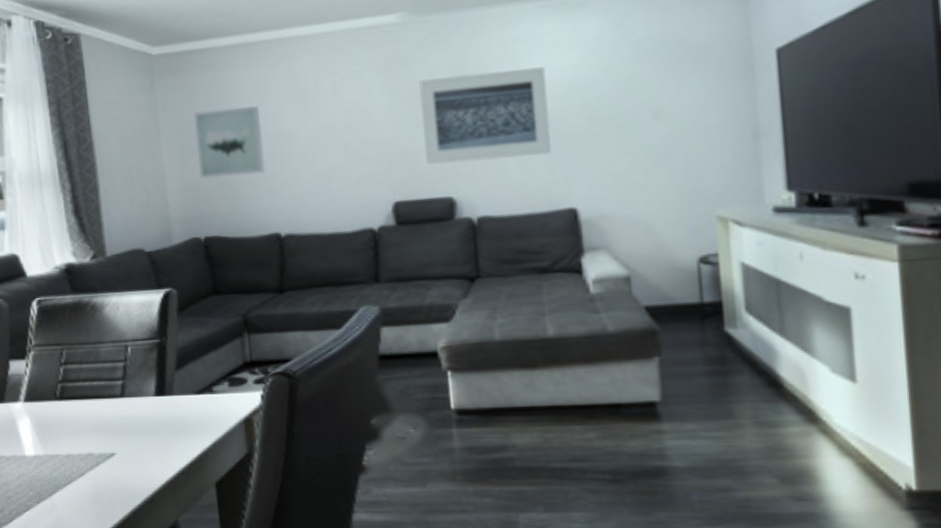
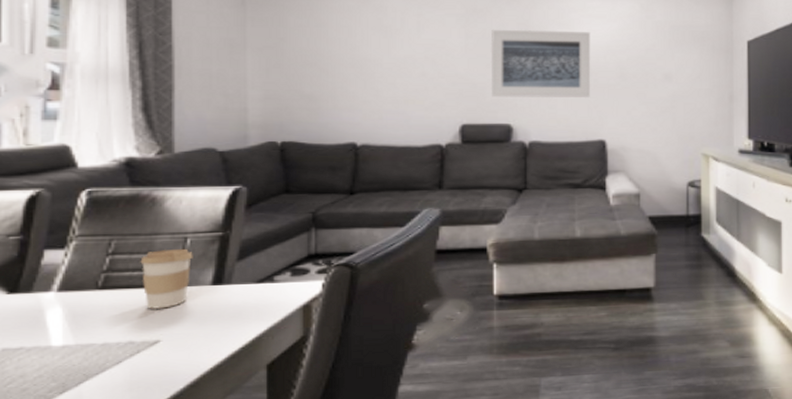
coffee cup: none [89,357,135,421] -> present [140,248,193,309]
wall art: present [194,106,265,178] -> none [282,31,349,91]

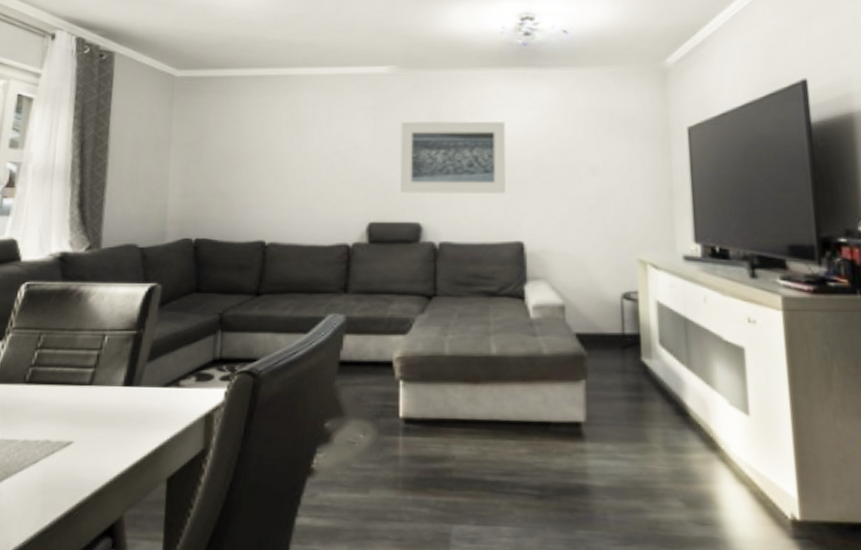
coffee cup: present [140,248,193,309] -> none [63,346,109,408]

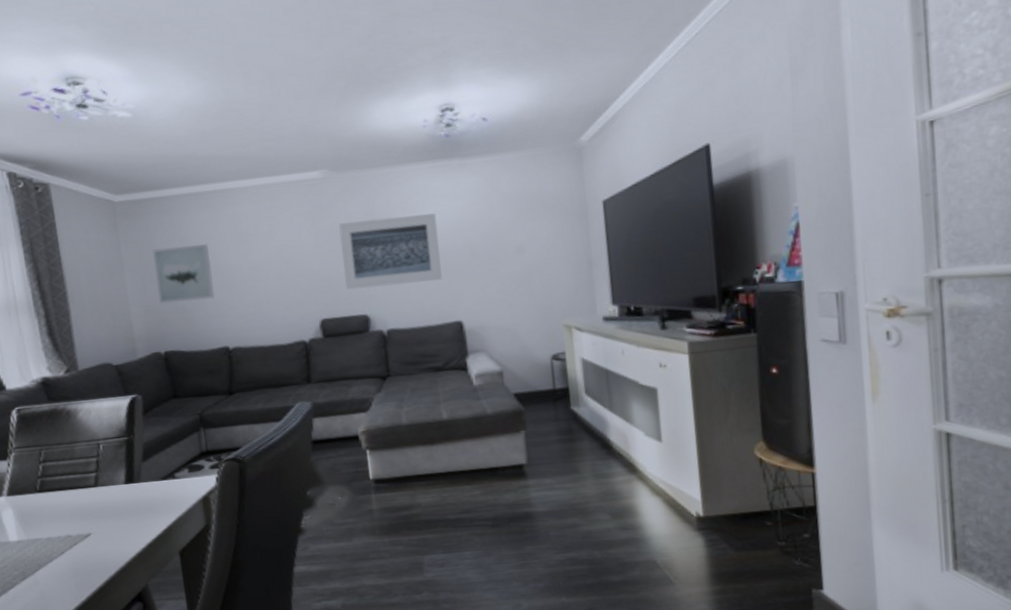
wall art: none [200,128,262,187] -> present [152,244,215,304]

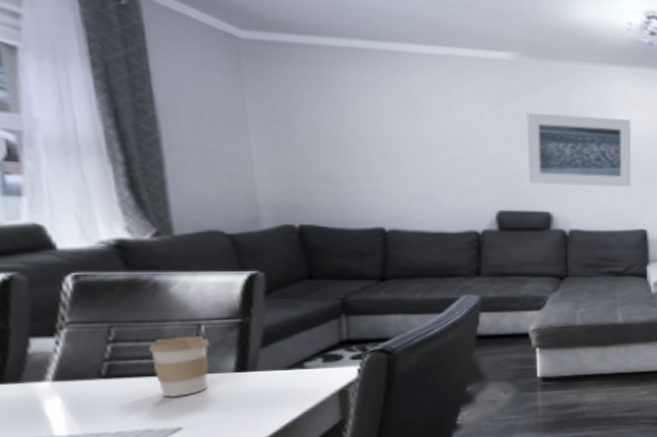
coffee cup: none [66,453,107,507] -> present [148,335,210,397]
wall art: present [152,244,215,304] -> none [290,104,371,172]

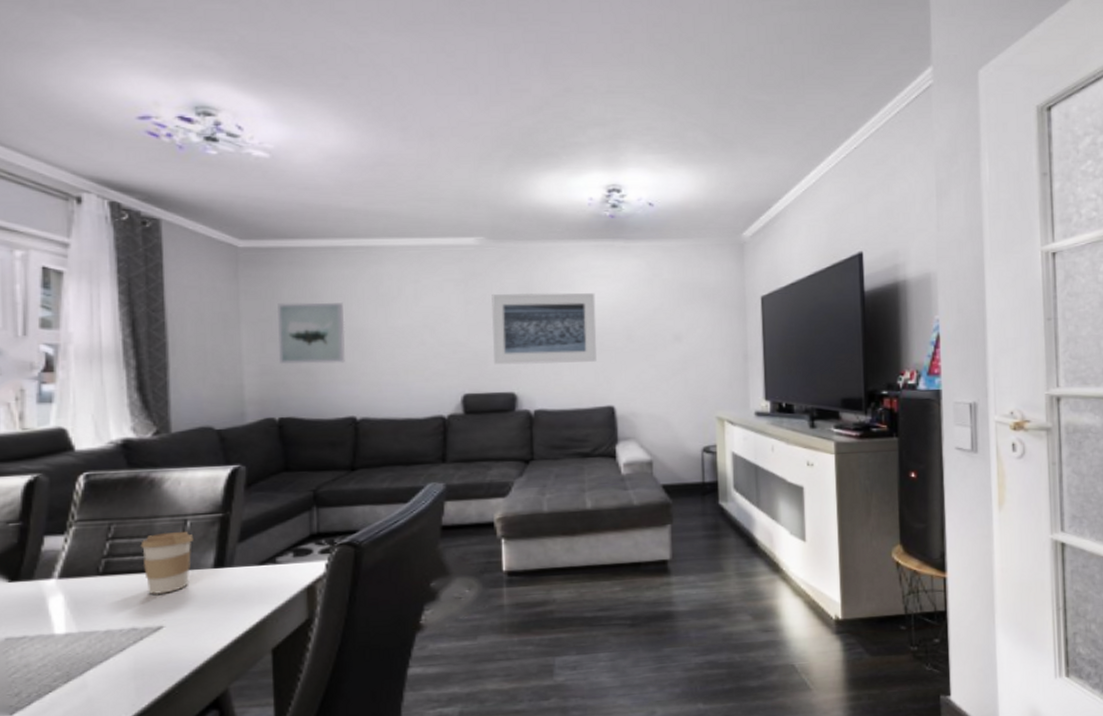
wall art: none [290,104,371,172] -> present [278,302,345,365]

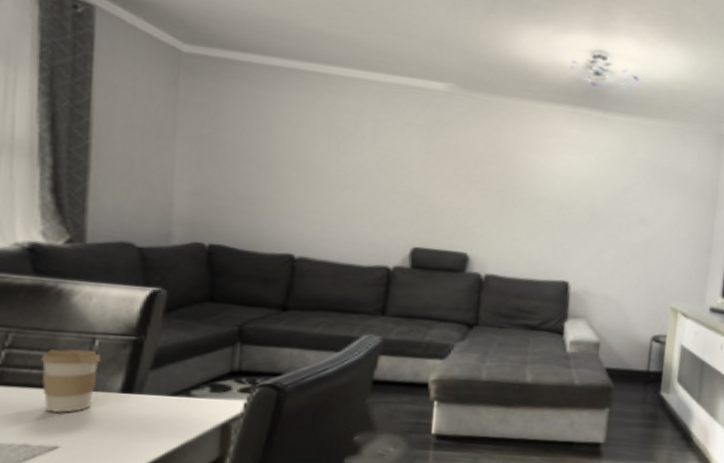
wall art: present [278,302,345,365] -> none [214,120,293,196]
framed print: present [491,292,597,365] -> none [449,147,565,233]

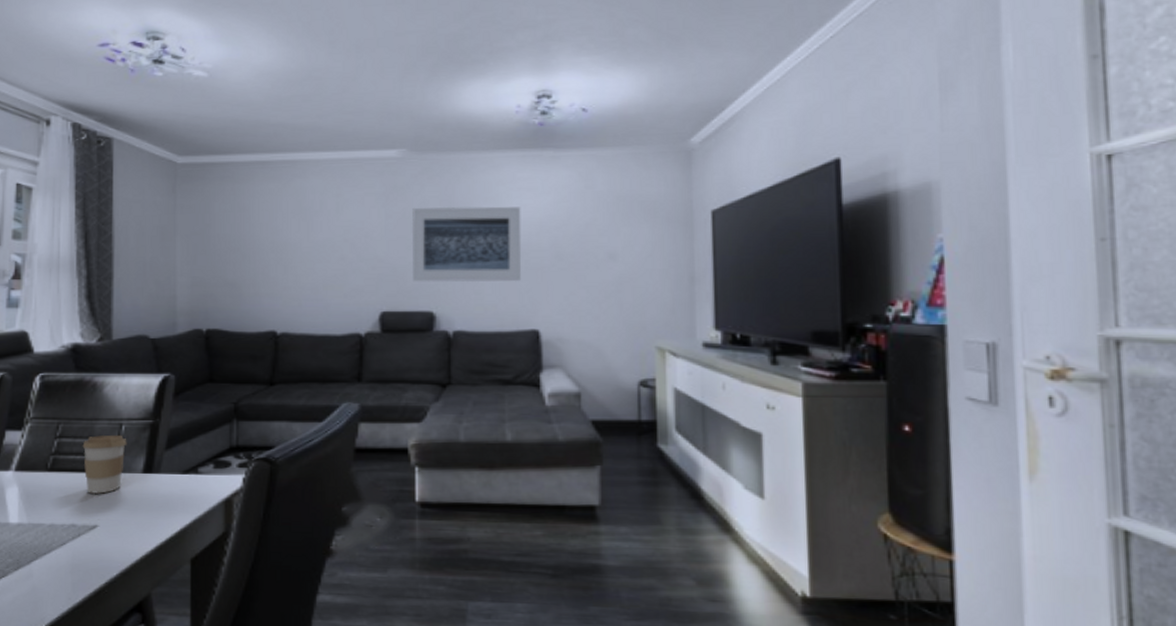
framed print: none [449,147,565,233] -> present [411,206,522,283]

